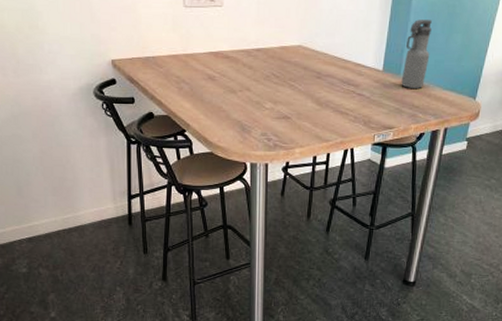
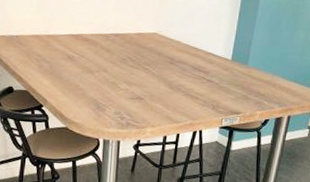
water bottle: present [401,19,432,88] -> none [248,16,278,78]

